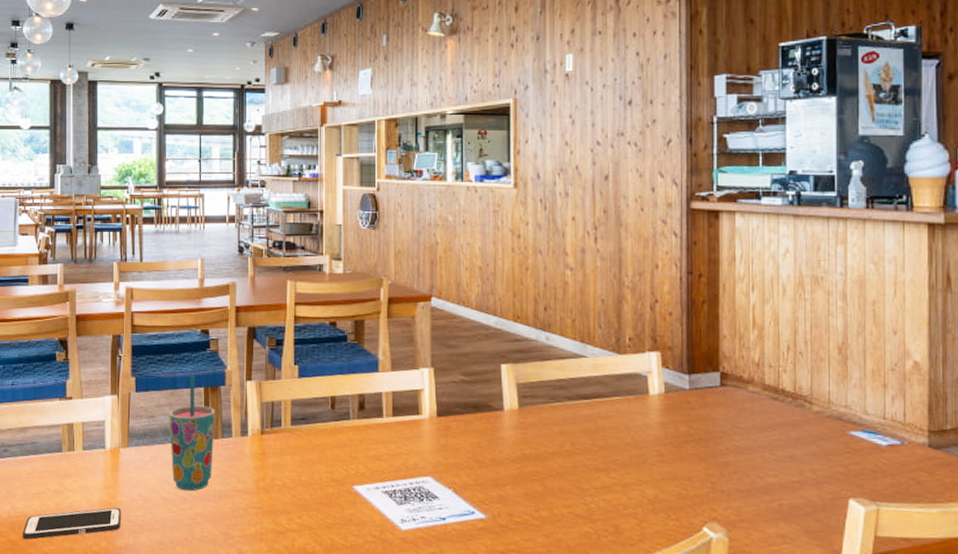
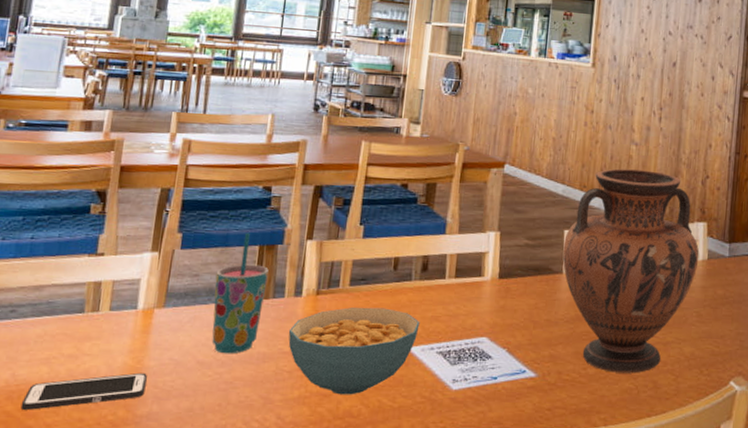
cereal bowl: none [239,446,363,533] -> present [288,307,420,395]
vase: none [502,296,655,517] -> present [562,168,700,374]

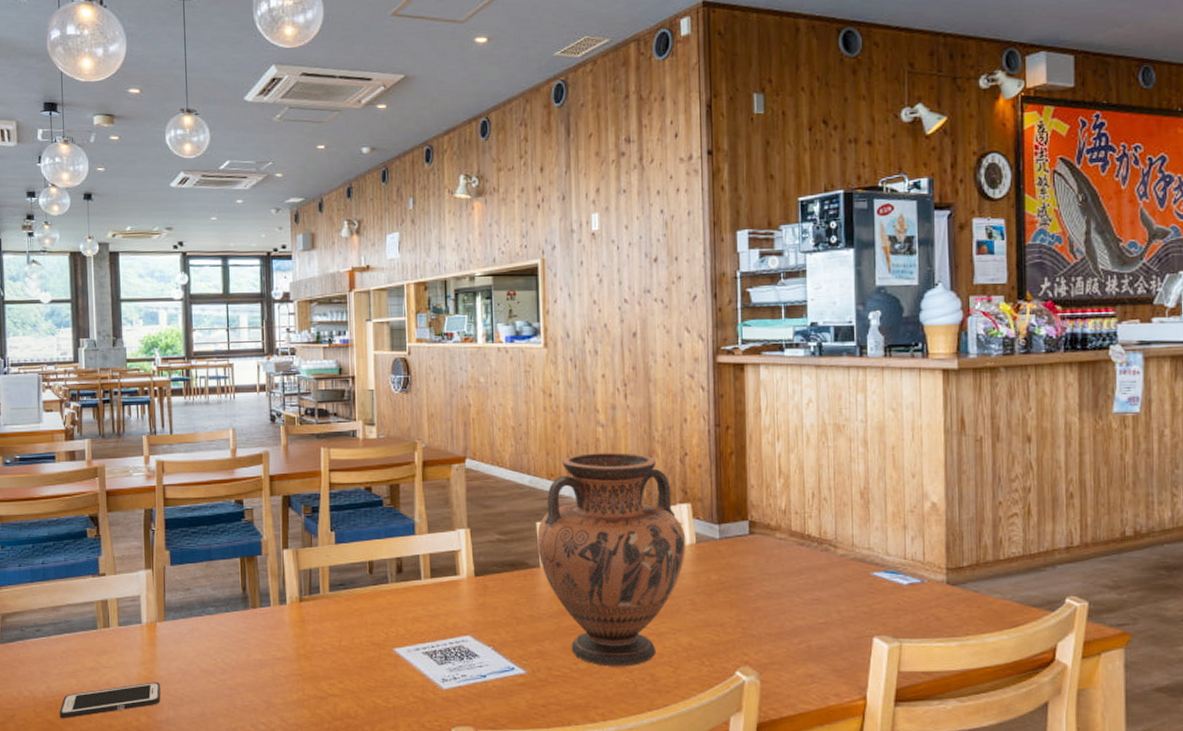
cup: present [211,232,269,354] -> none [205,546,253,662]
cereal bowl: present [288,307,420,395] -> none [279,611,402,697]

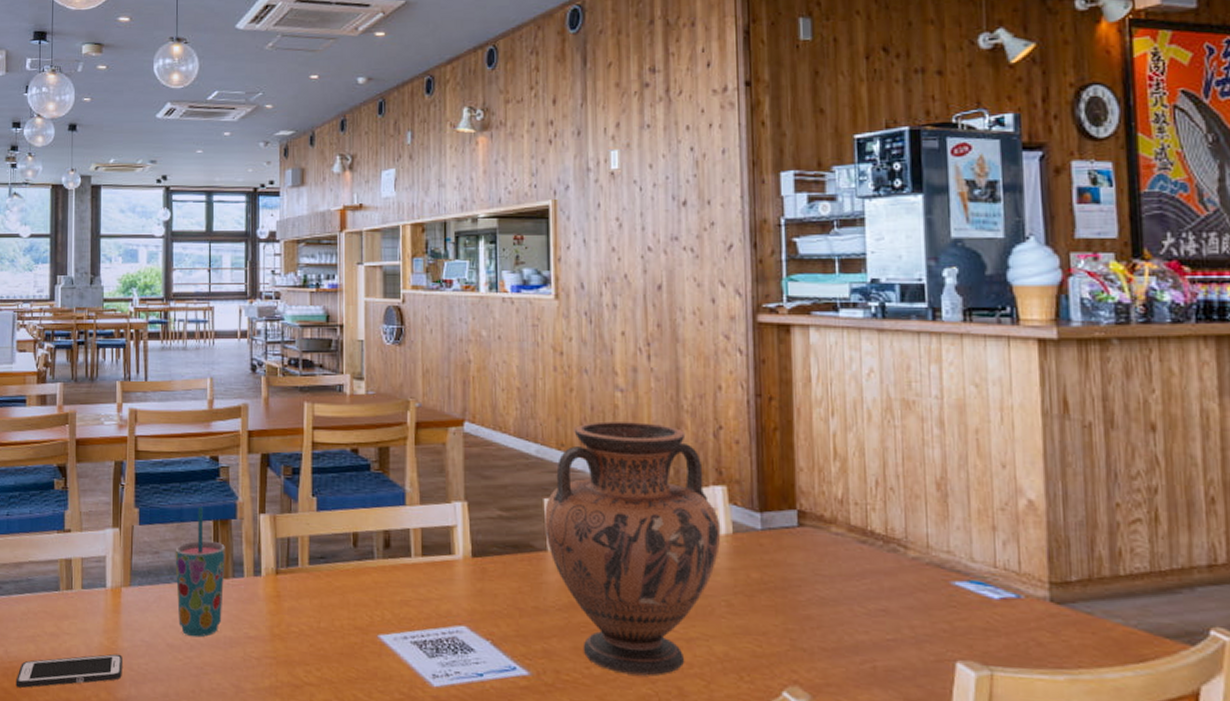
cup: none [205,546,253,662] -> present [175,506,225,638]

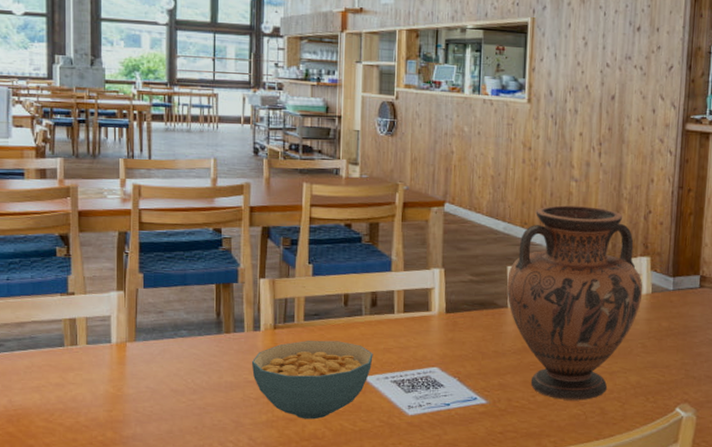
cell phone: present [15,653,122,688] -> none [21,399,128,431]
cup: present [175,506,225,638] -> none [179,272,227,383]
cereal bowl: none [252,588,389,688] -> present [251,340,373,420]

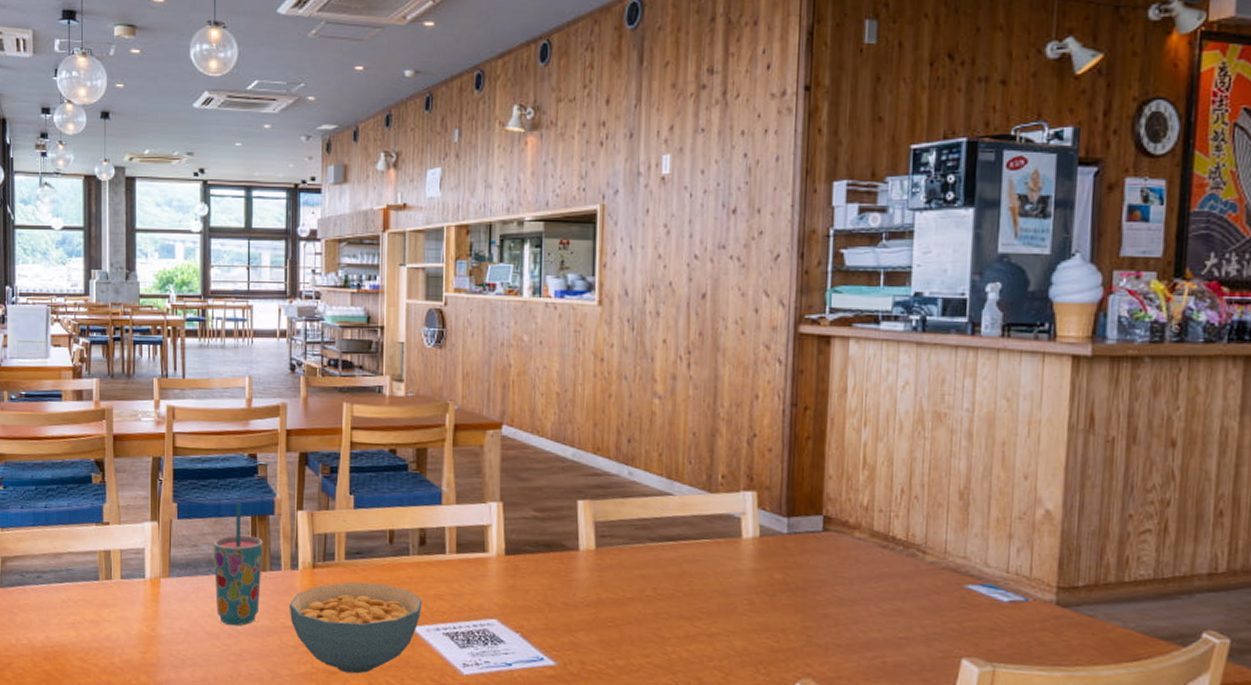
cup: none [179,272,227,383] -> present [213,502,263,626]
vase: present [507,205,643,401] -> none [577,427,748,668]

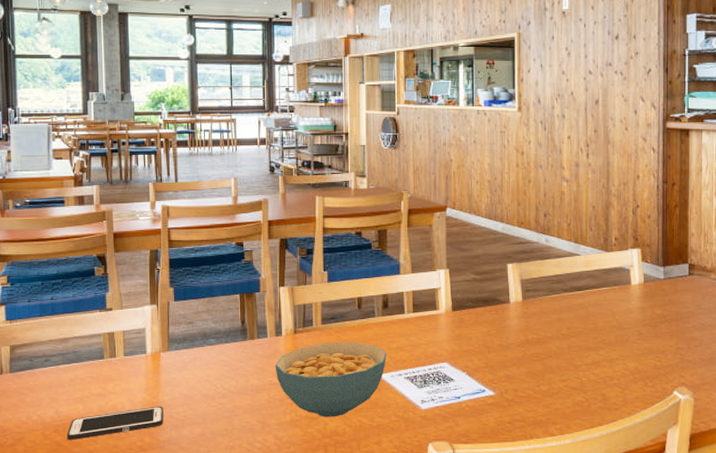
cell phone: none [57,640,162,671] -> present [66,406,164,440]
cup: present [213,502,263,626] -> none [207,283,251,388]

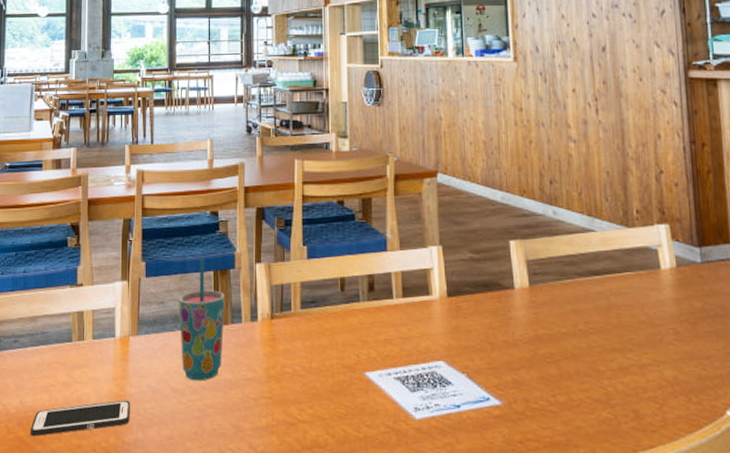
cup: none [207,283,251,388] -> present [179,258,225,381]
cereal bowl: present [275,342,387,417] -> none [249,331,374,424]

